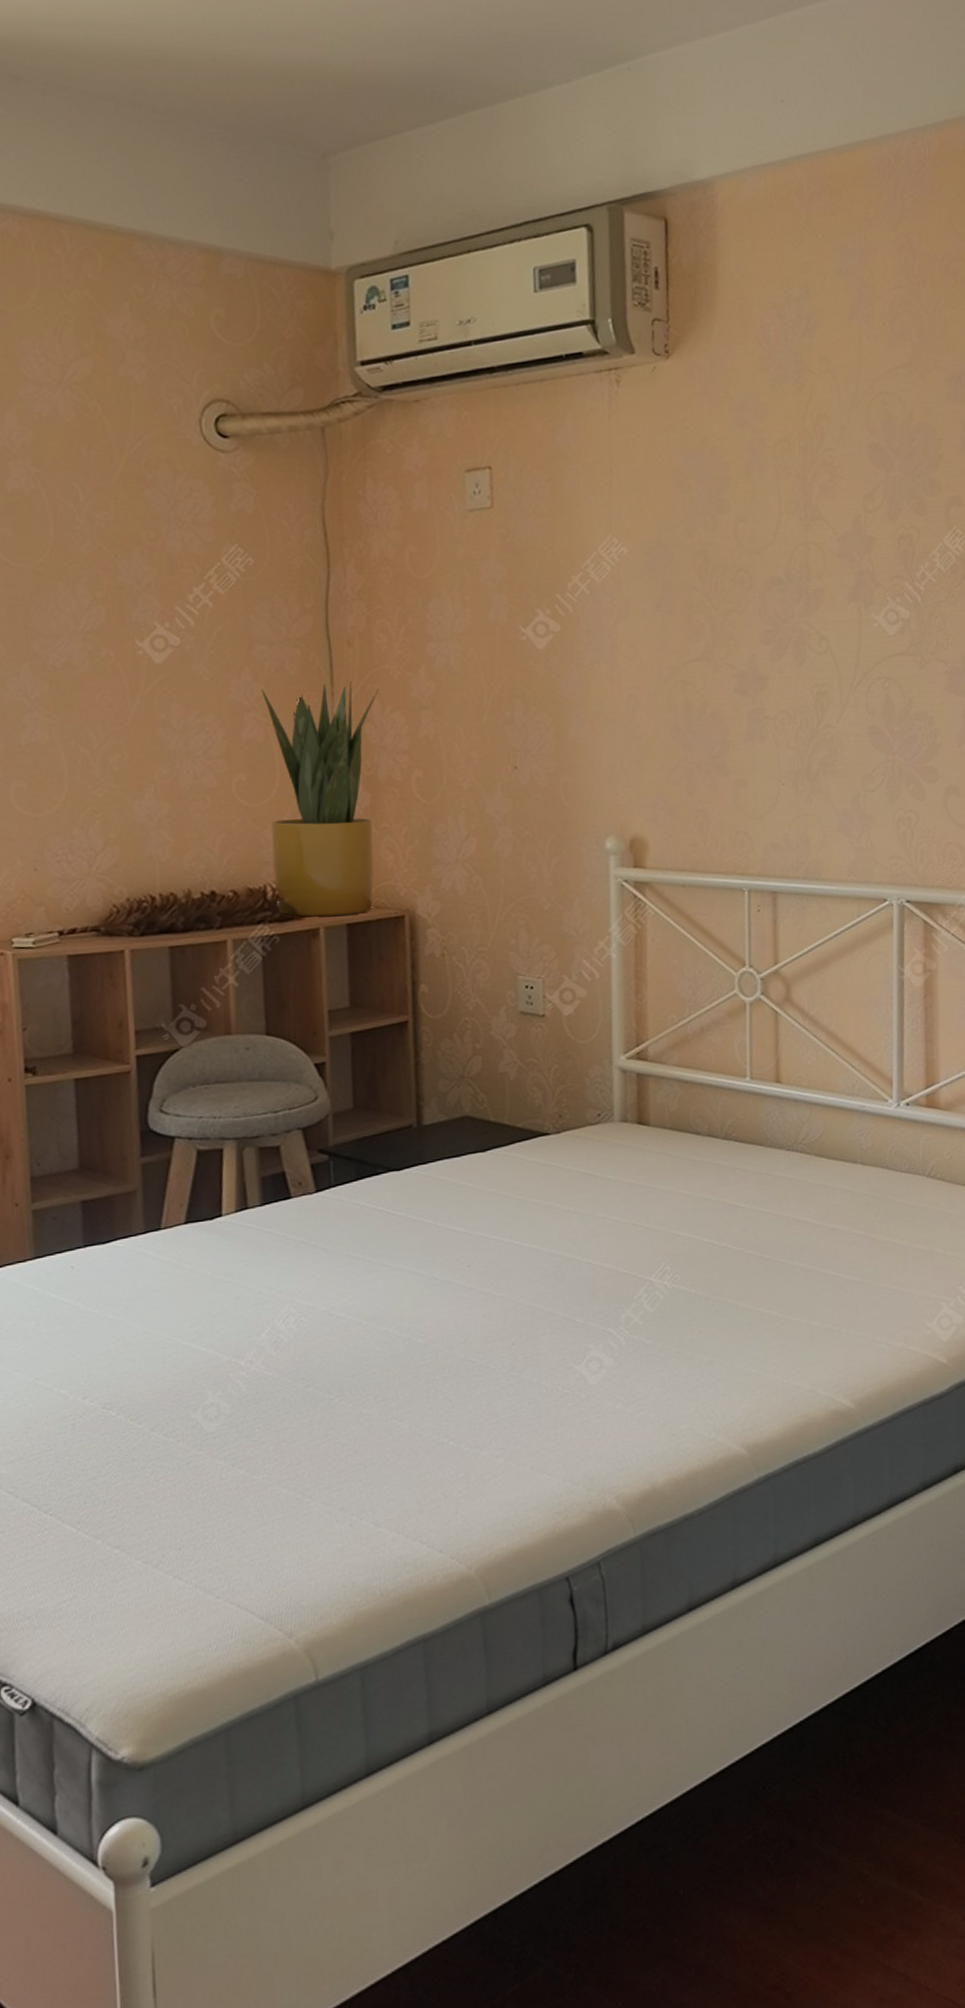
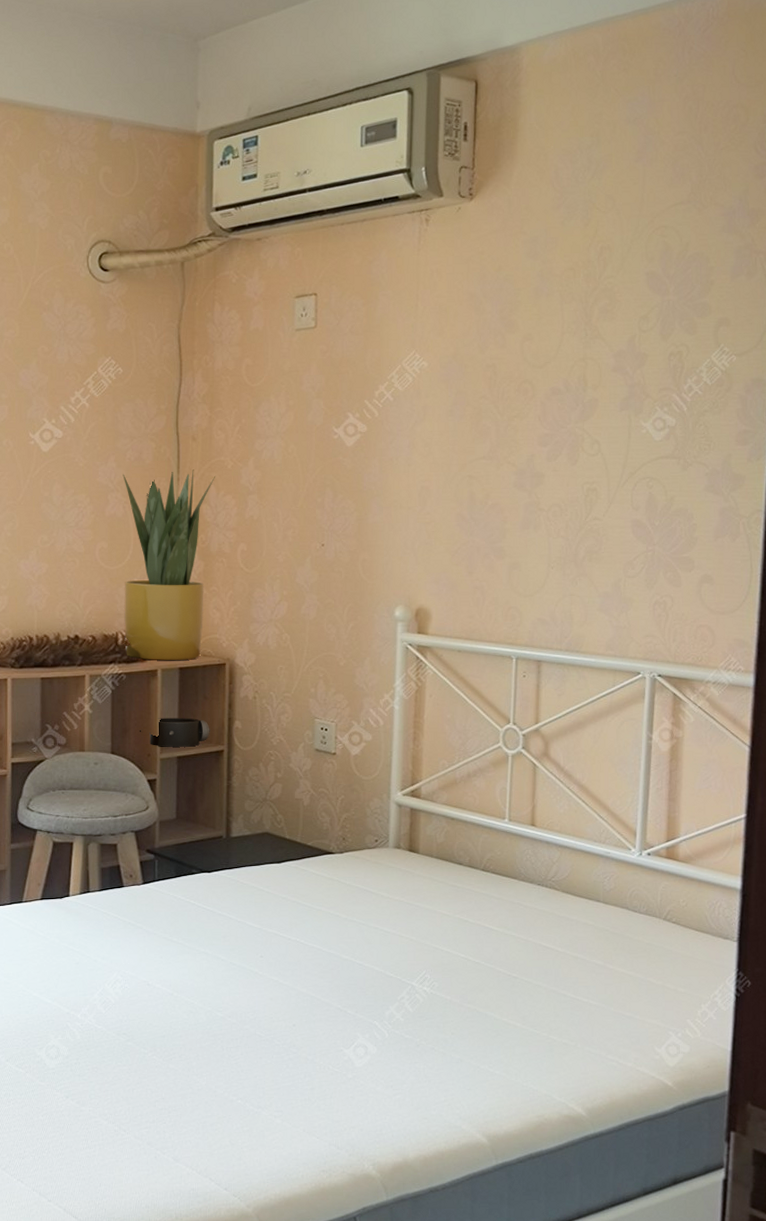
alarm clock: none [300,984,391,1022] -> present [139,717,211,747]

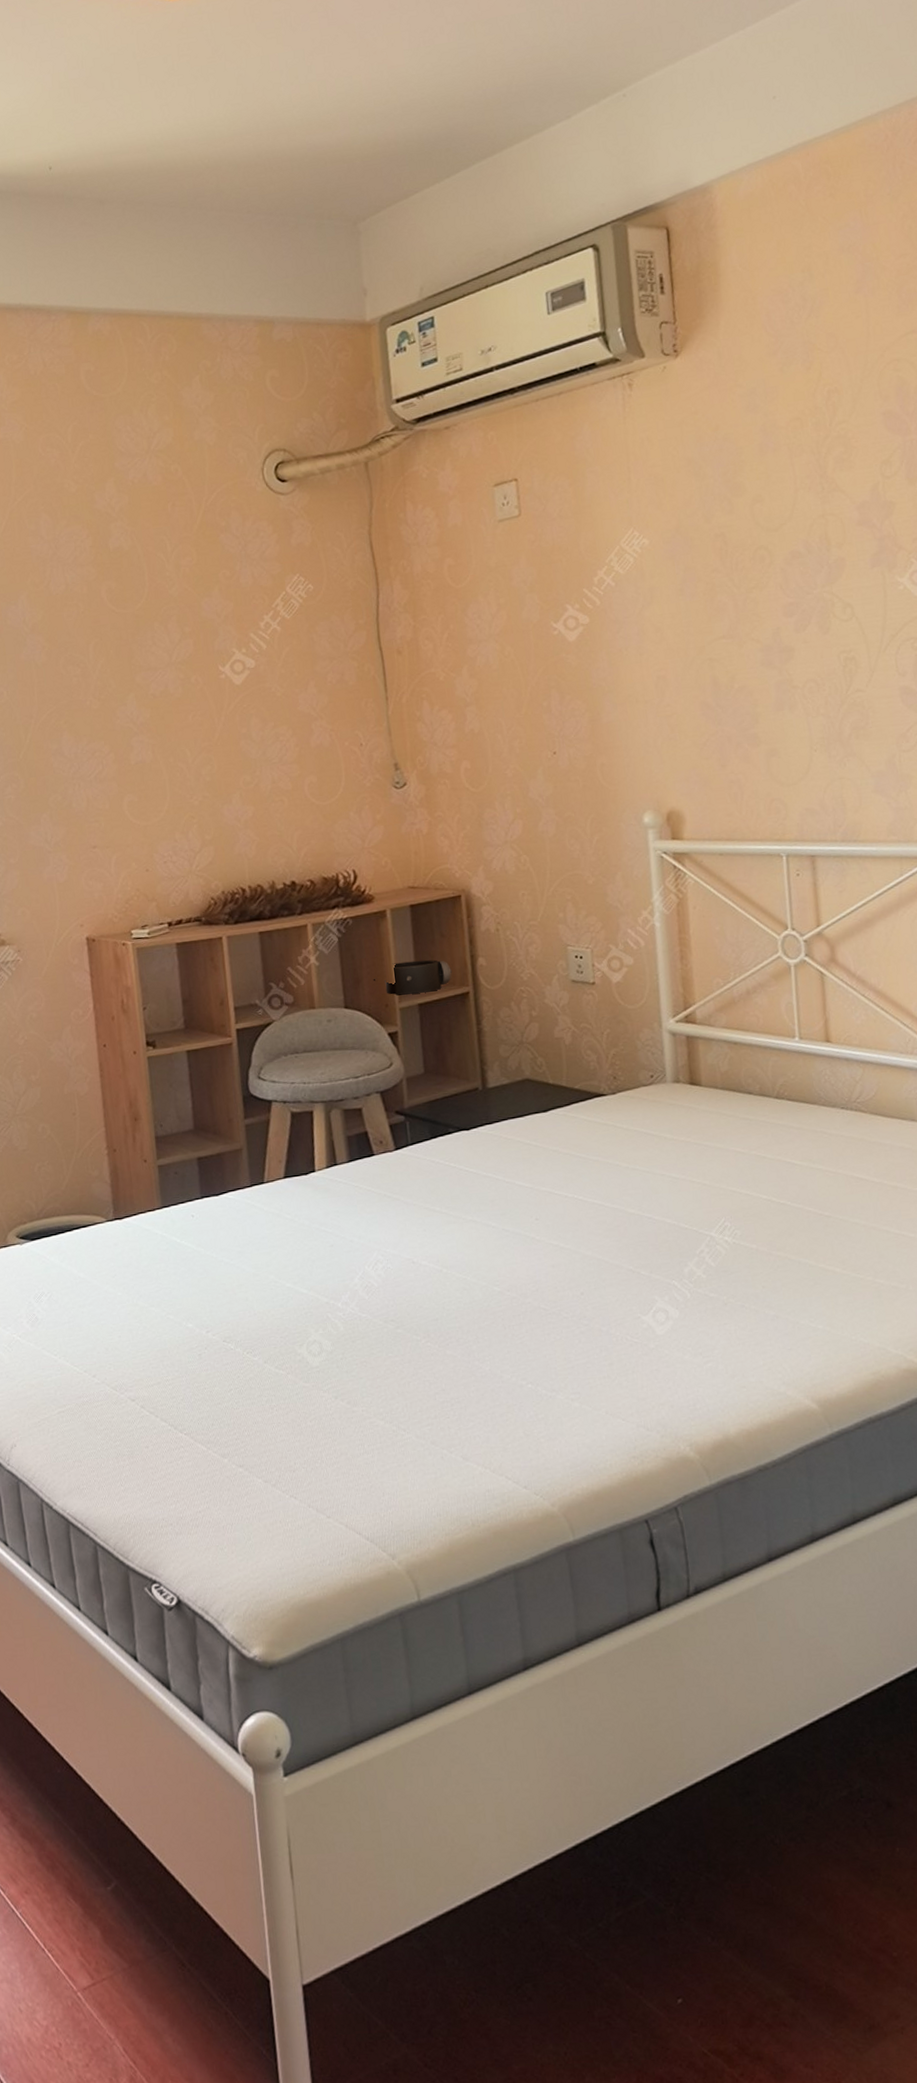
planter: present [123,469,216,660] -> none [325,686,432,901]

